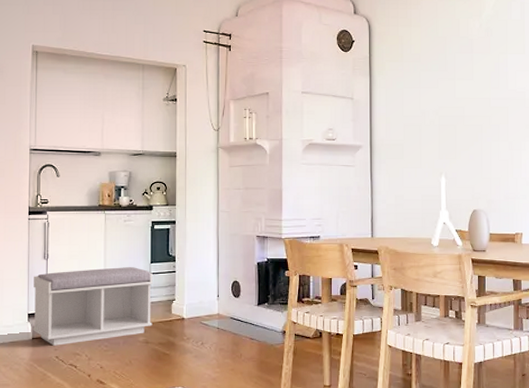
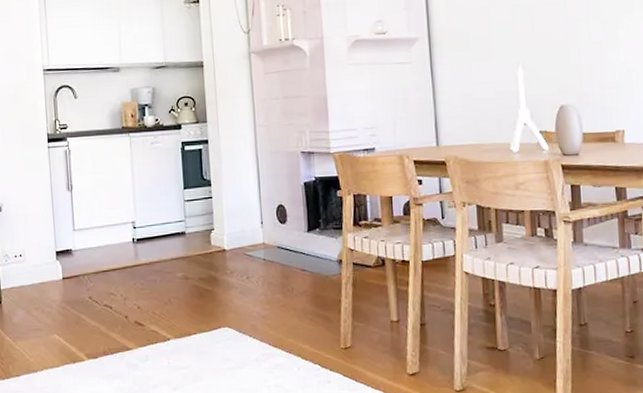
bench: present [32,267,153,346] -> none [59,194,191,286]

